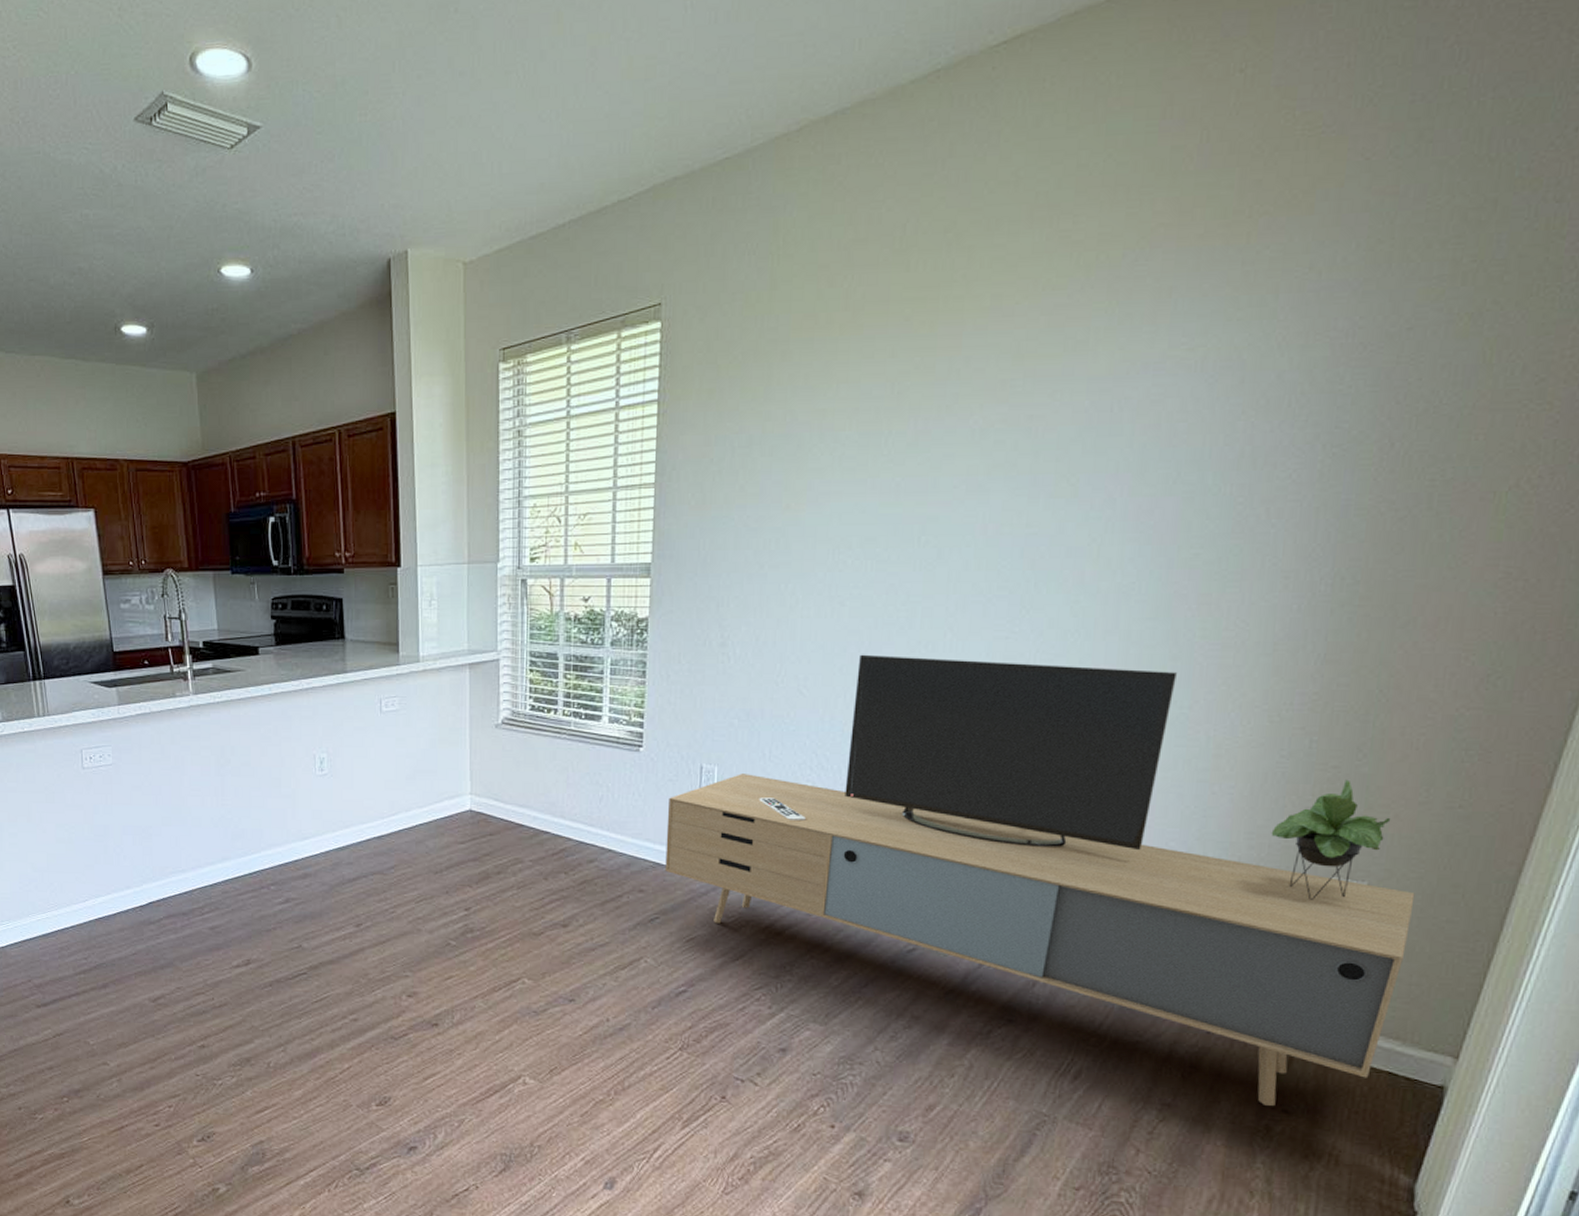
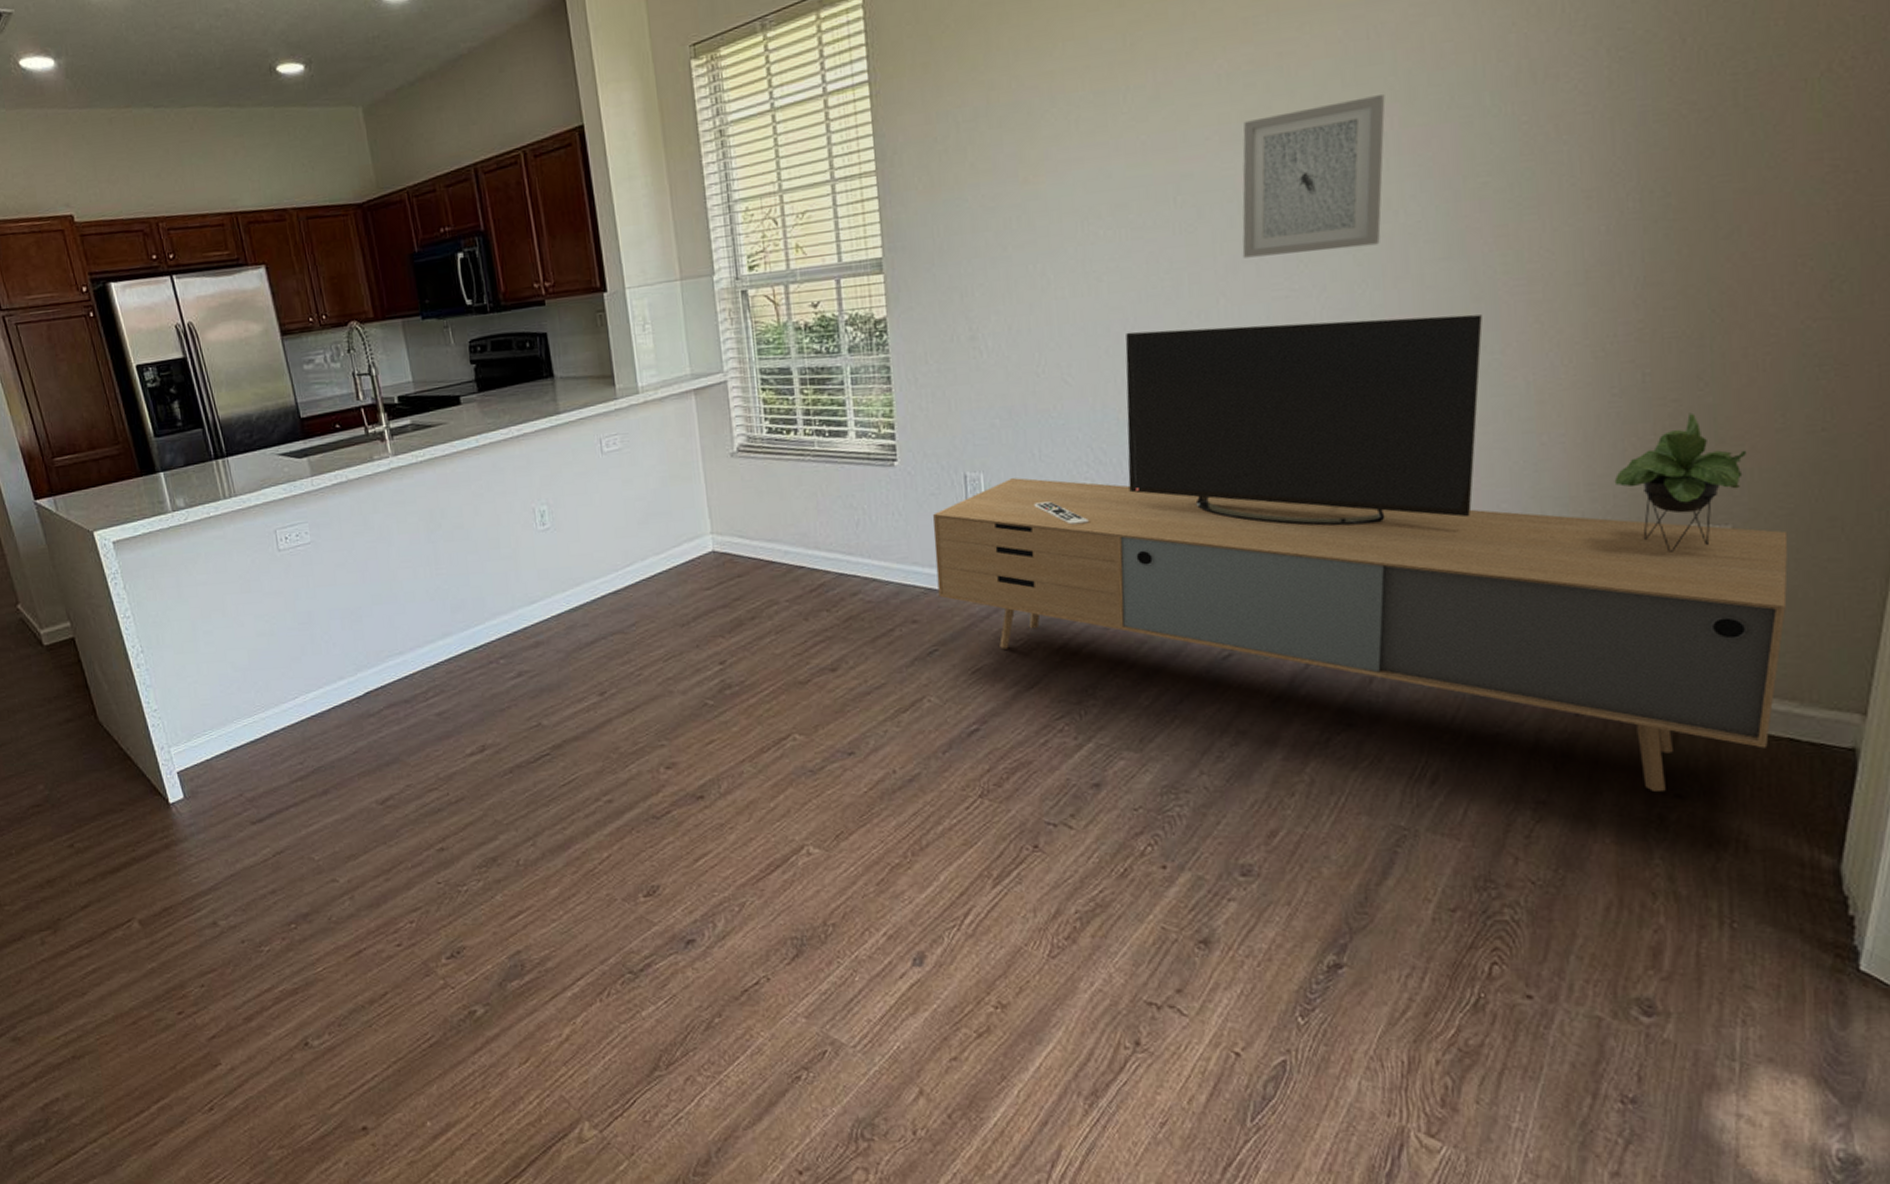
wall art: none [972,464,1119,600] -> present [1242,95,1385,258]

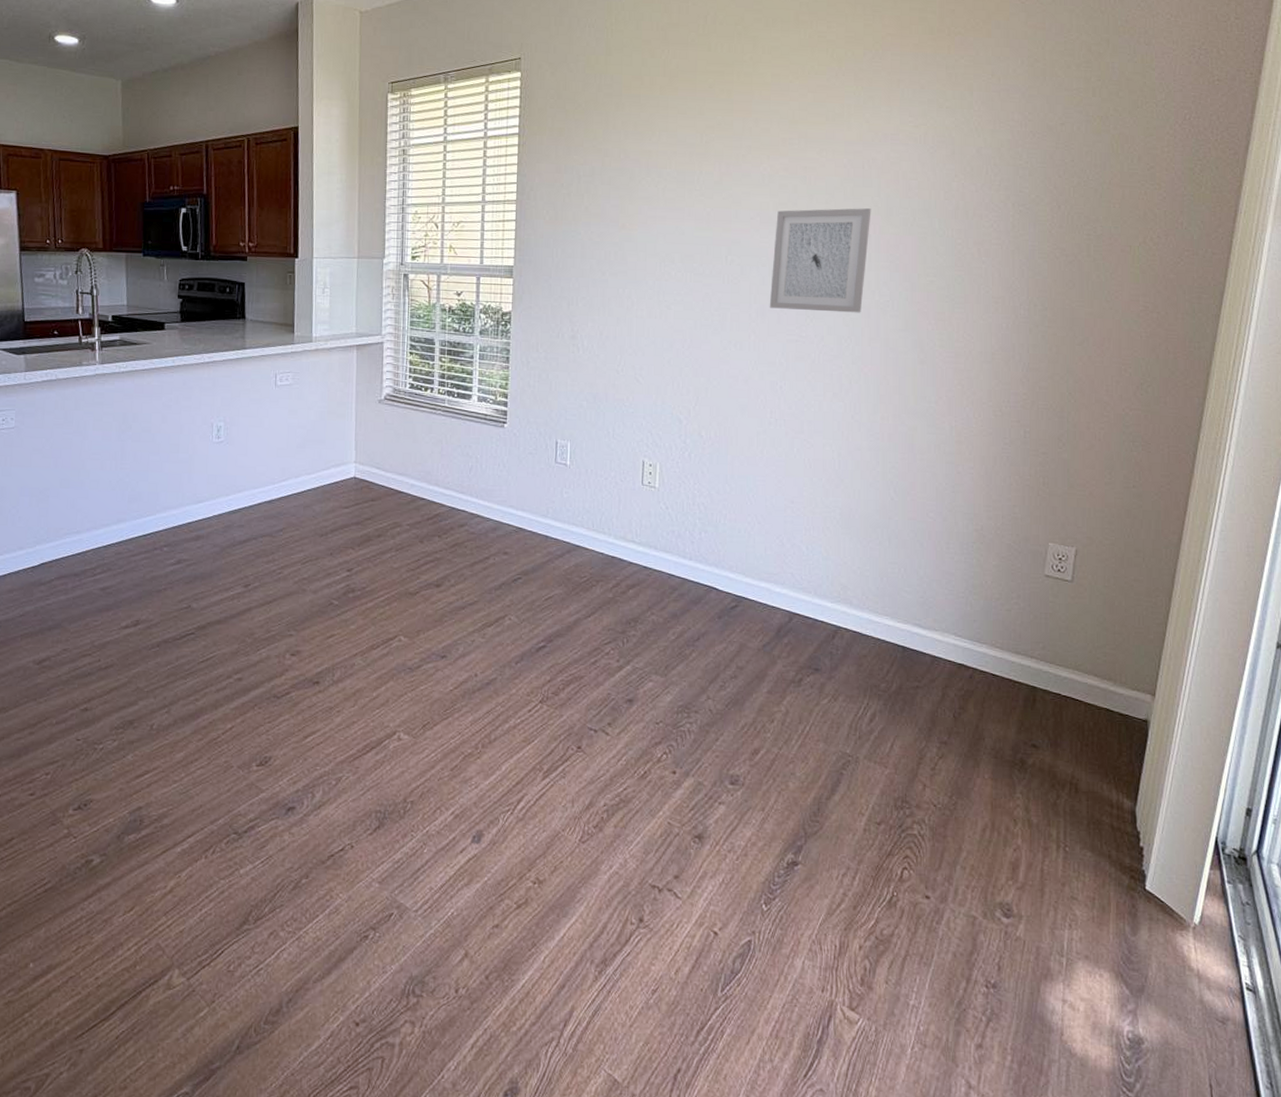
media console: present [933,314,1788,791] -> none [526,350,1110,741]

